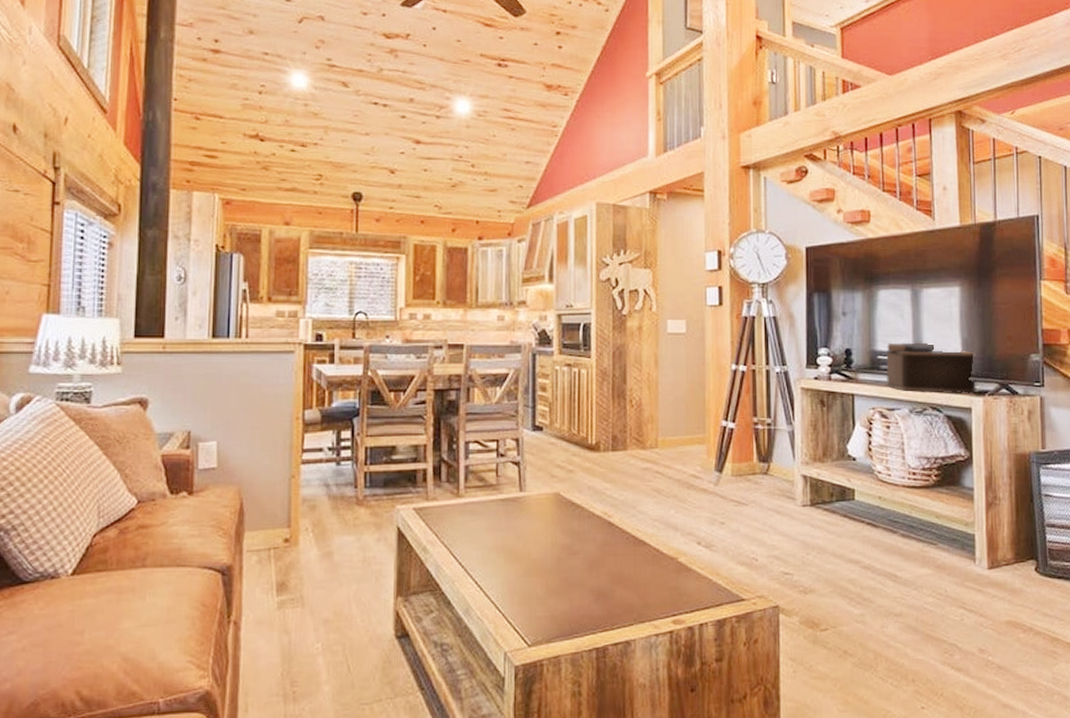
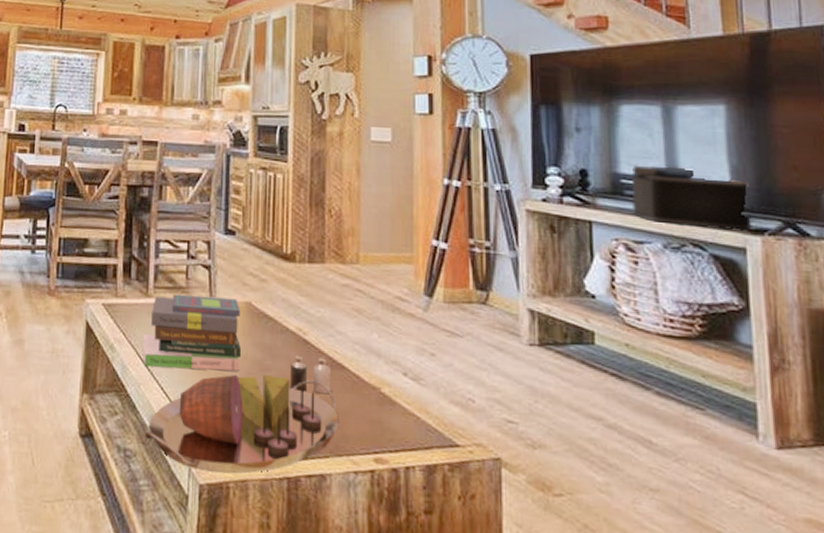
books: none [455,491,552,564] -> present [142,294,242,371]
serving tray: none [461,558,641,653] -> present [145,375,339,474]
candle: none [597,537,633,570] -> present [290,355,330,395]

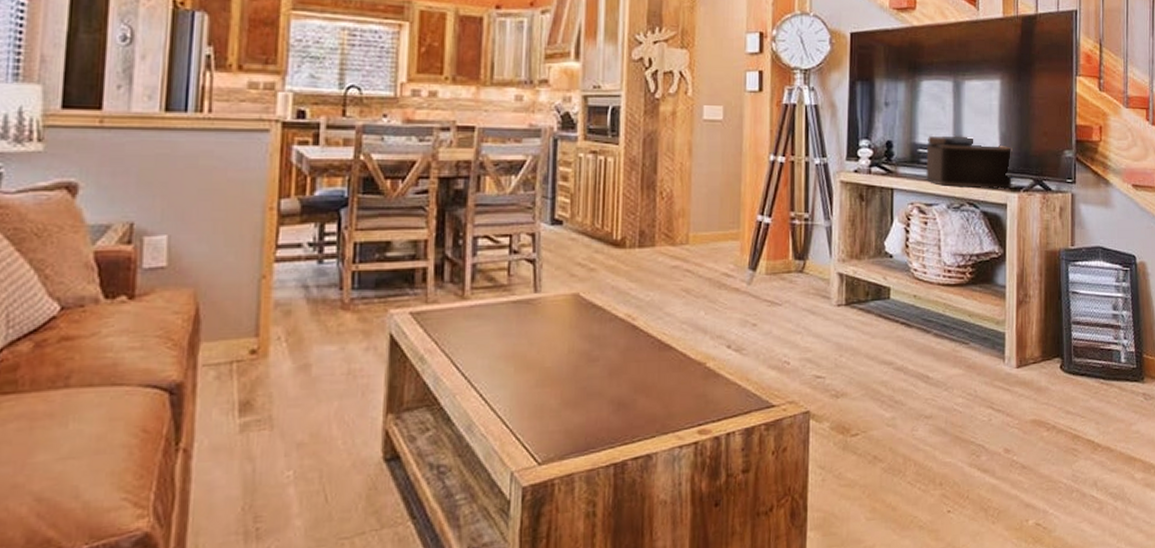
books: present [142,294,242,371] -> none [457,291,569,375]
serving tray: present [145,375,339,474] -> none [462,365,666,473]
candle: present [290,355,330,395] -> none [618,341,658,378]

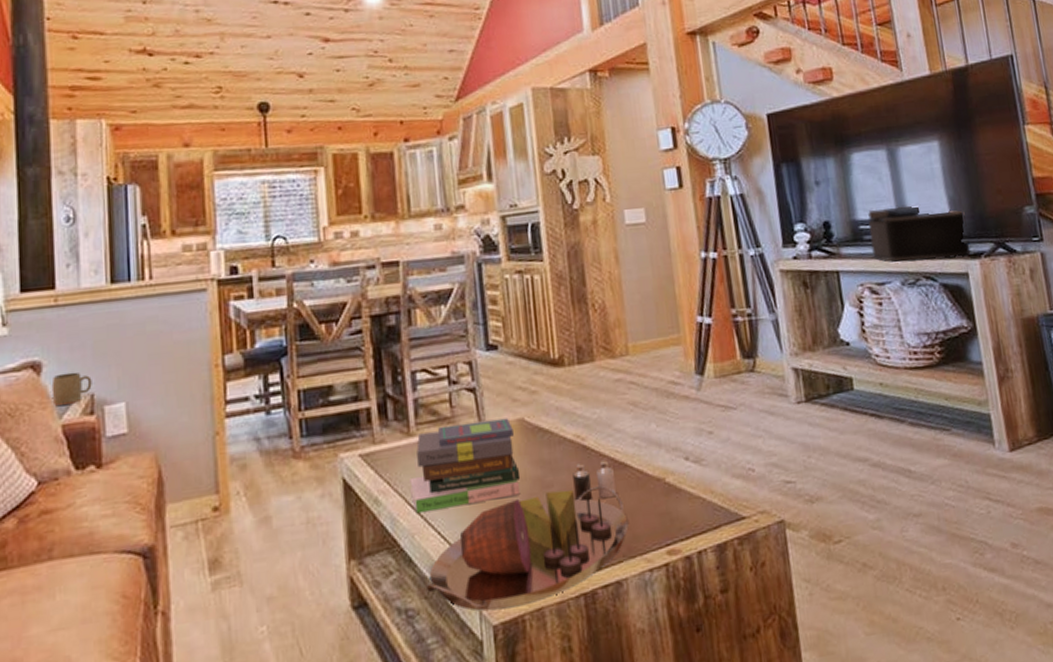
mug: none [86,198,133,230] -> present [51,372,92,406]
books: none [457,291,569,375] -> present [410,418,521,514]
serving tray: none [462,365,666,473] -> present [427,486,629,611]
candle: none [618,341,658,378] -> present [573,460,616,502]

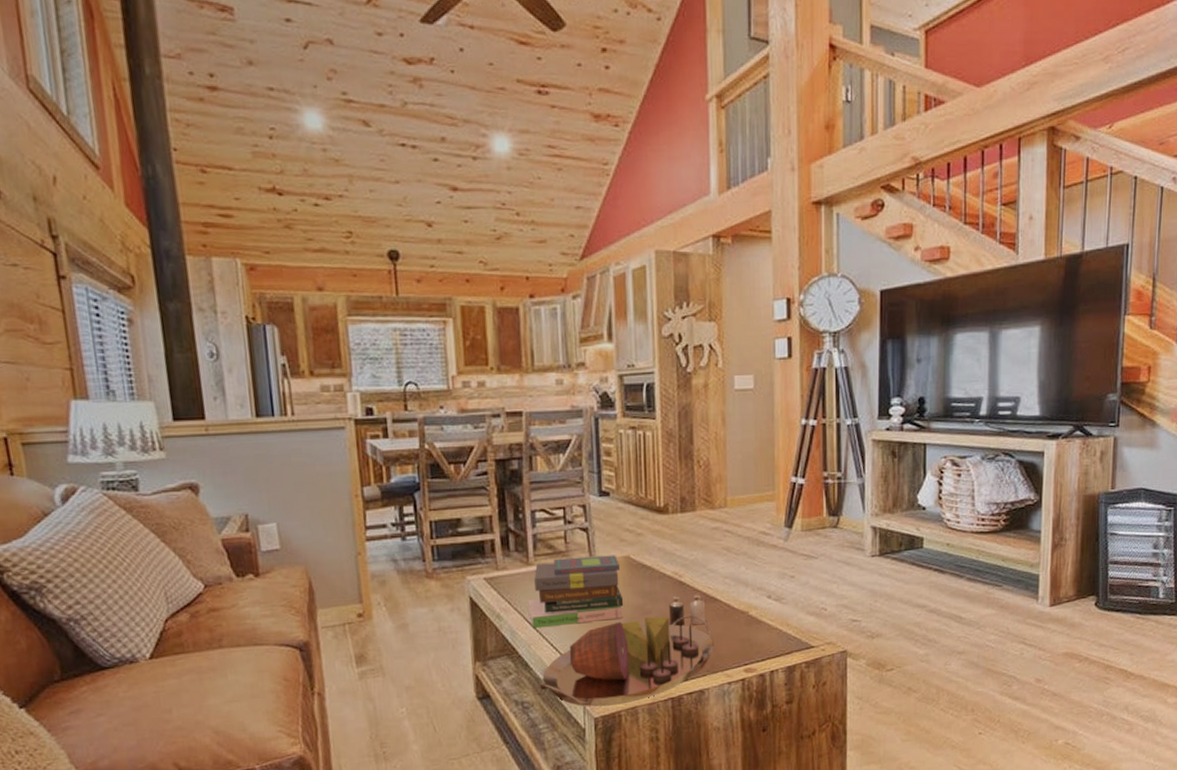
mug: present [51,372,92,406] -> none [209,494,246,522]
speaker: present [867,205,970,262] -> none [960,386,1052,439]

